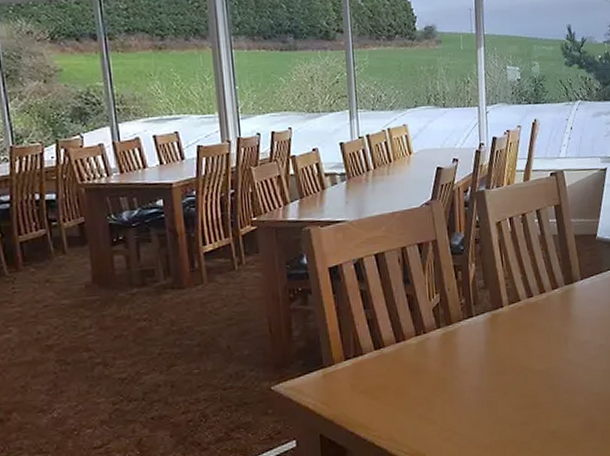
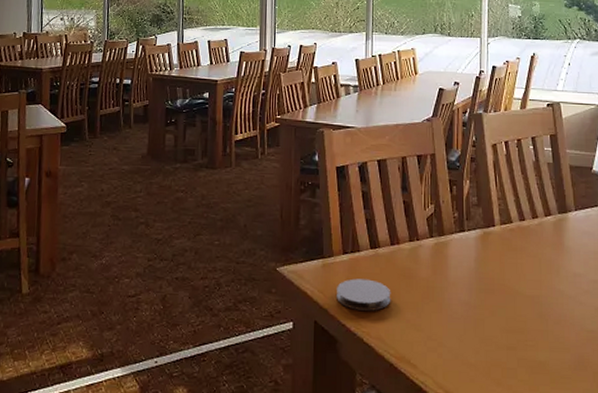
coaster: none [341,381,401,416] -> present [337,278,391,311]

